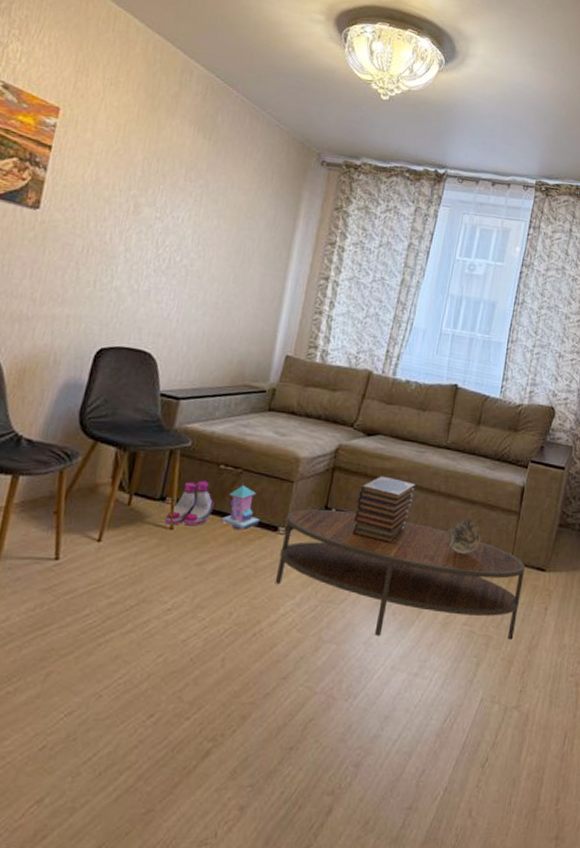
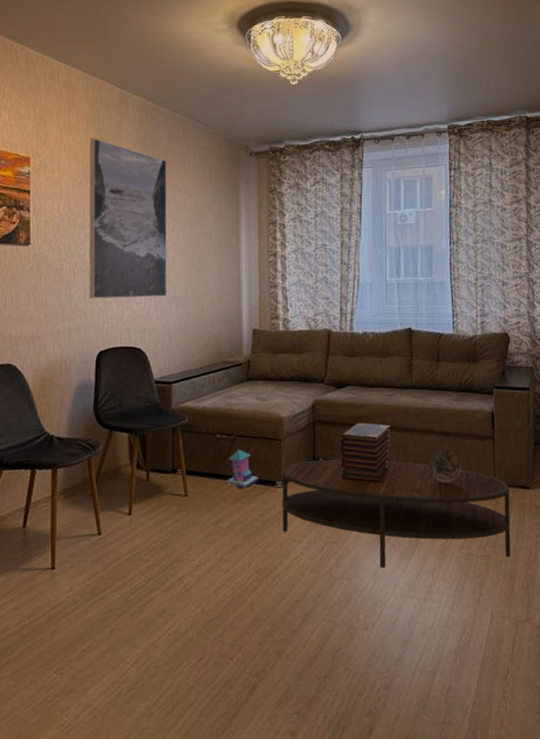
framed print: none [101,103,224,300] -> present [89,138,167,299]
boots: present [164,480,215,526] -> none [179,450,218,493]

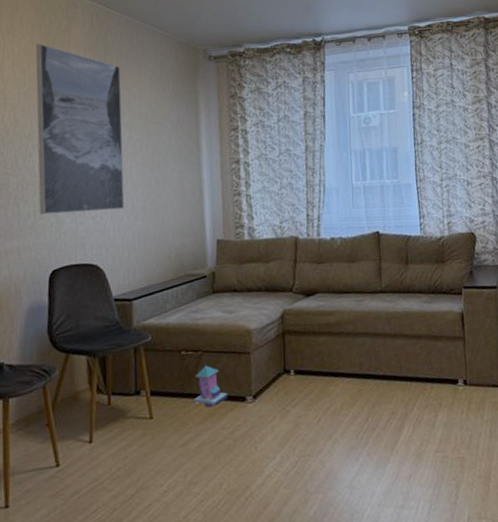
coffee table: present [281,459,511,568] -> none [251,367,486,478]
book stack: present [340,422,391,483] -> none [311,330,363,392]
decorative bowl: present [428,450,462,483] -> none [401,353,434,387]

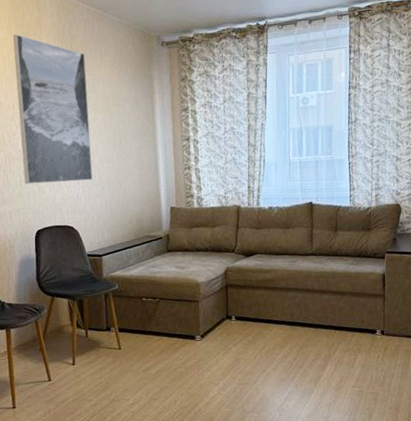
toy house: present [193,364,228,408] -> none [152,308,181,343]

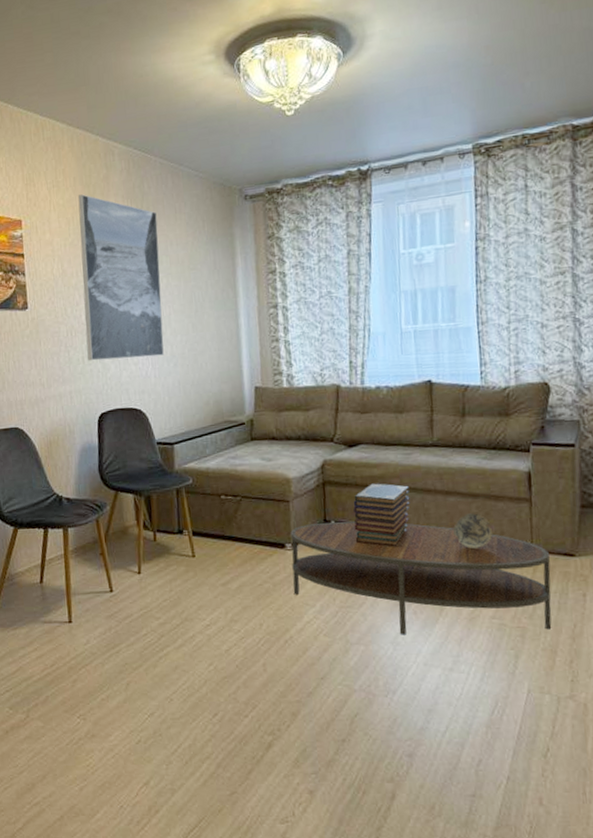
coffee table: none [199,316,397,404] -> present [290,521,552,635]
book stack: none [250,285,294,336] -> present [353,483,410,547]
decorative bowl: none [326,307,355,334] -> present [453,513,492,549]

